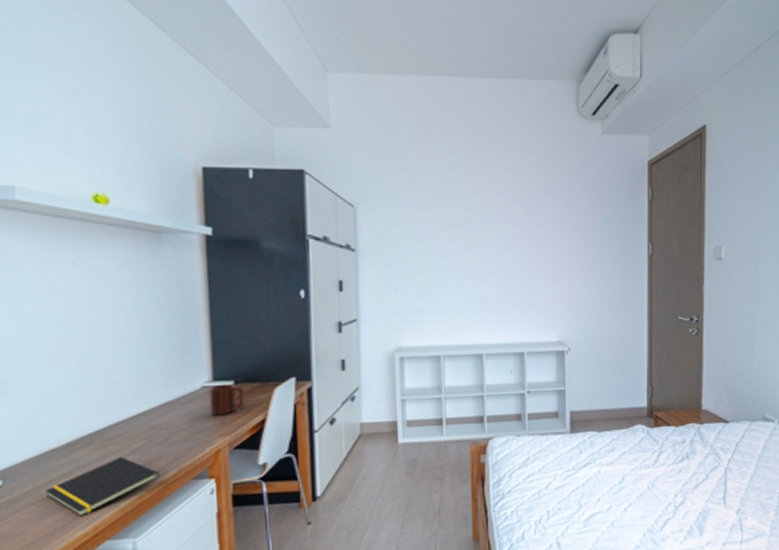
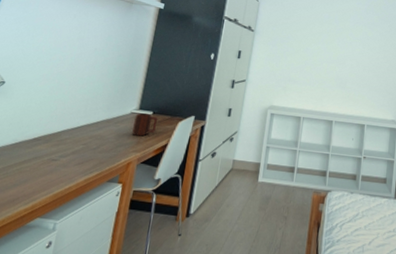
notepad: present [45,456,159,517] -> none [10,154,86,196]

